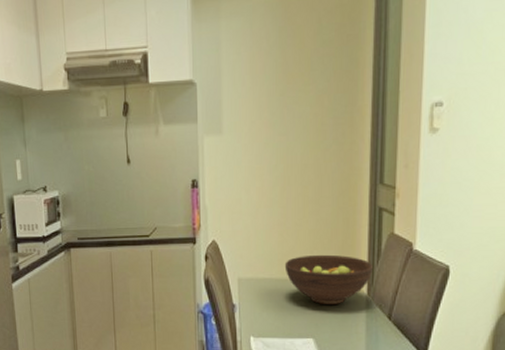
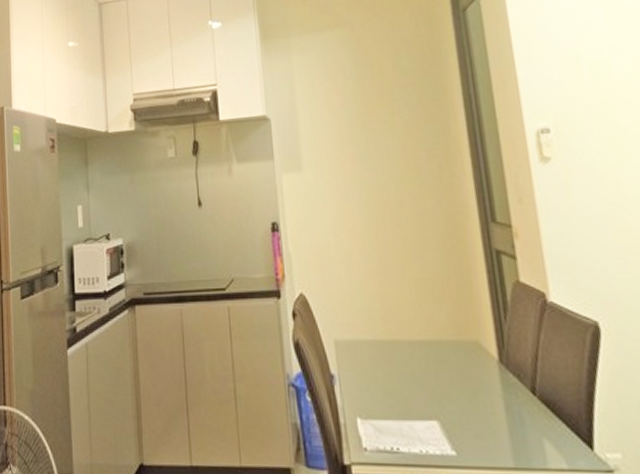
fruit bowl: present [284,254,373,304] -> none [389,309,501,374]

